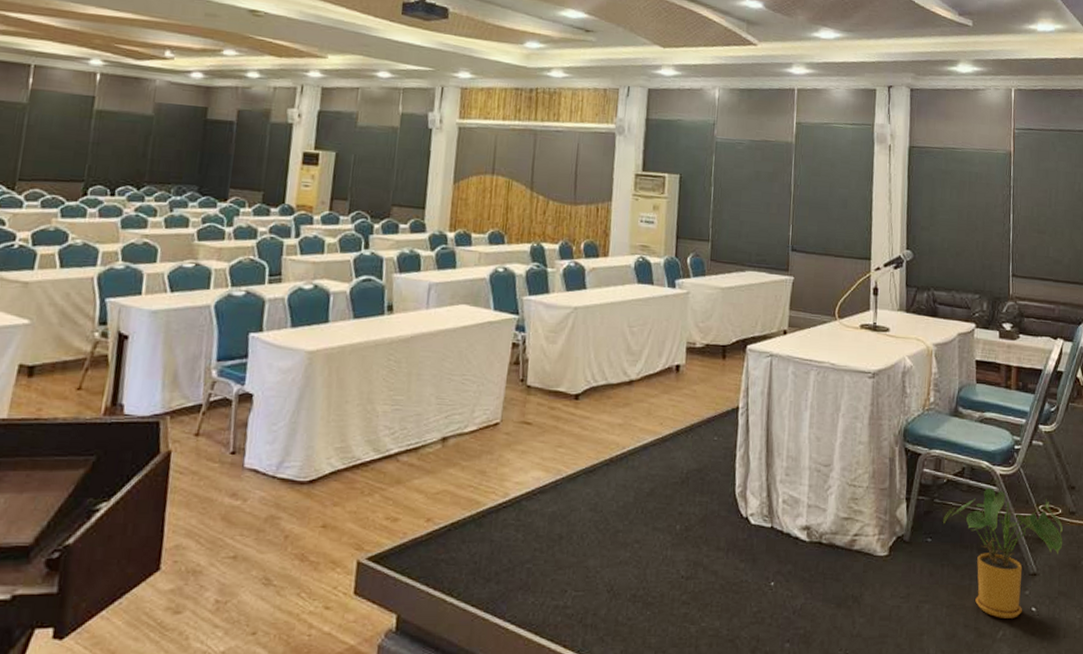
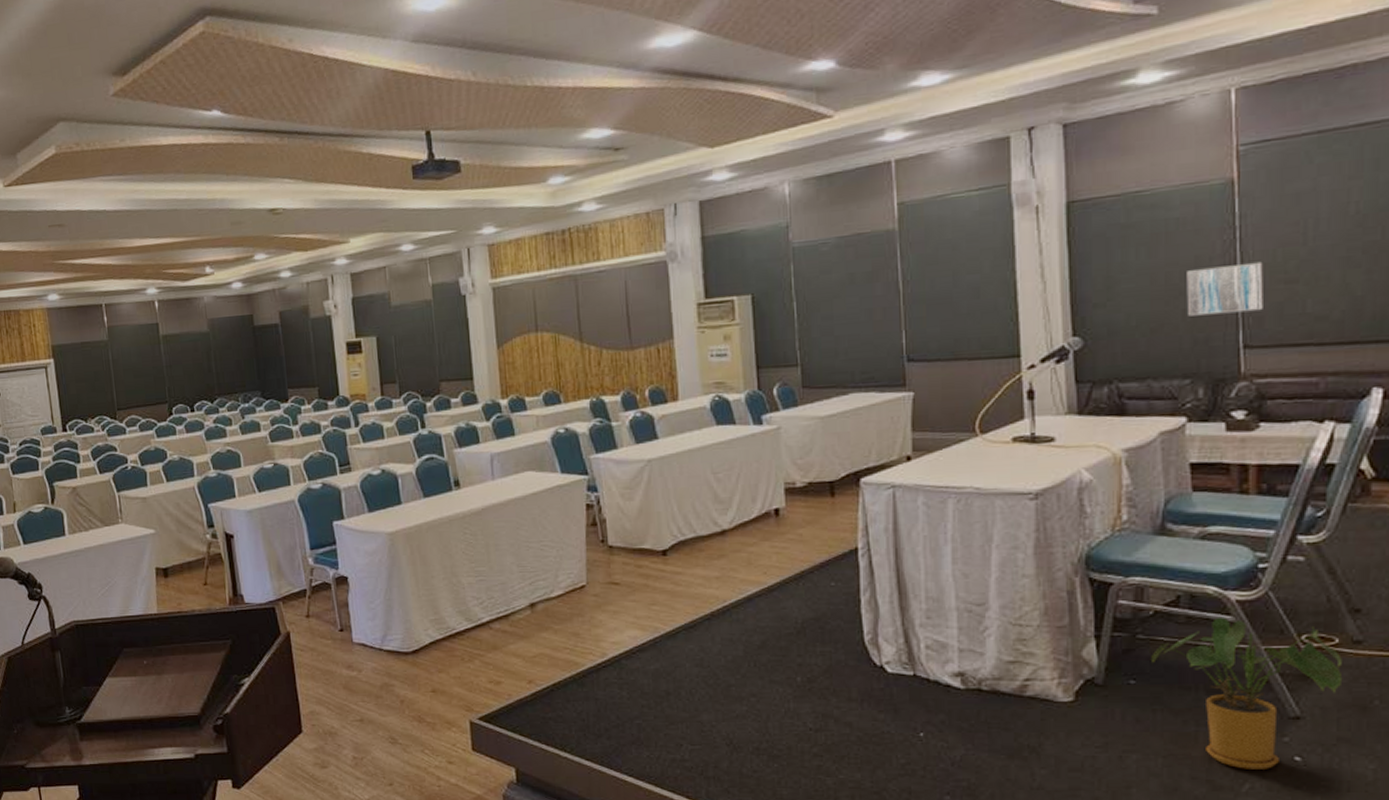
wall art: none [979,212,1026,251] -> present [1186,261,1265,316]

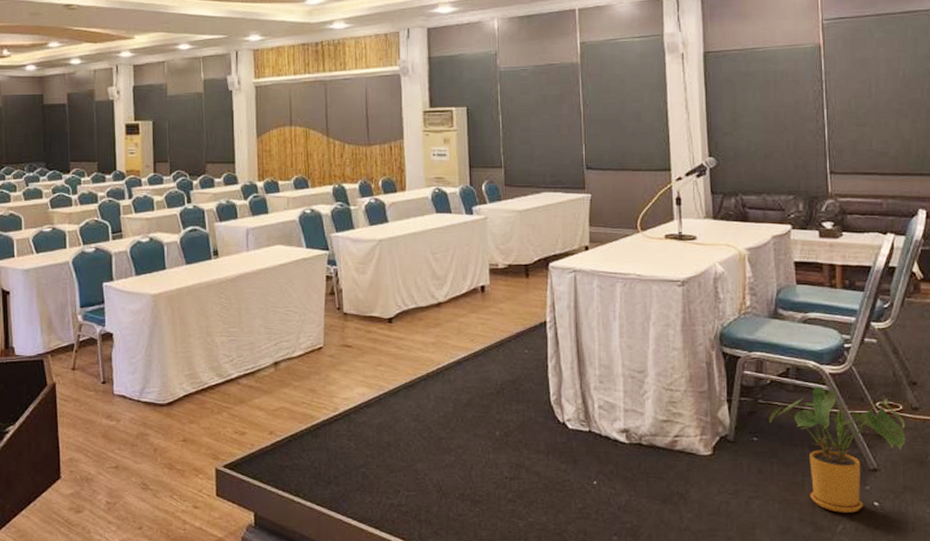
wall art: present [1186,261,1265,316] -> none [789,108,844,147]

